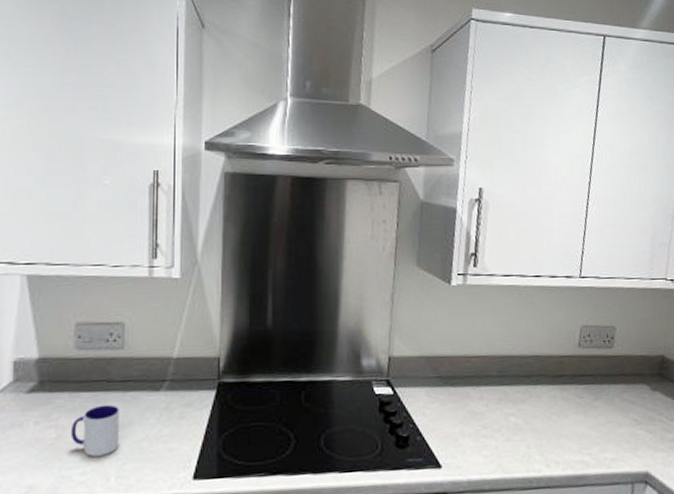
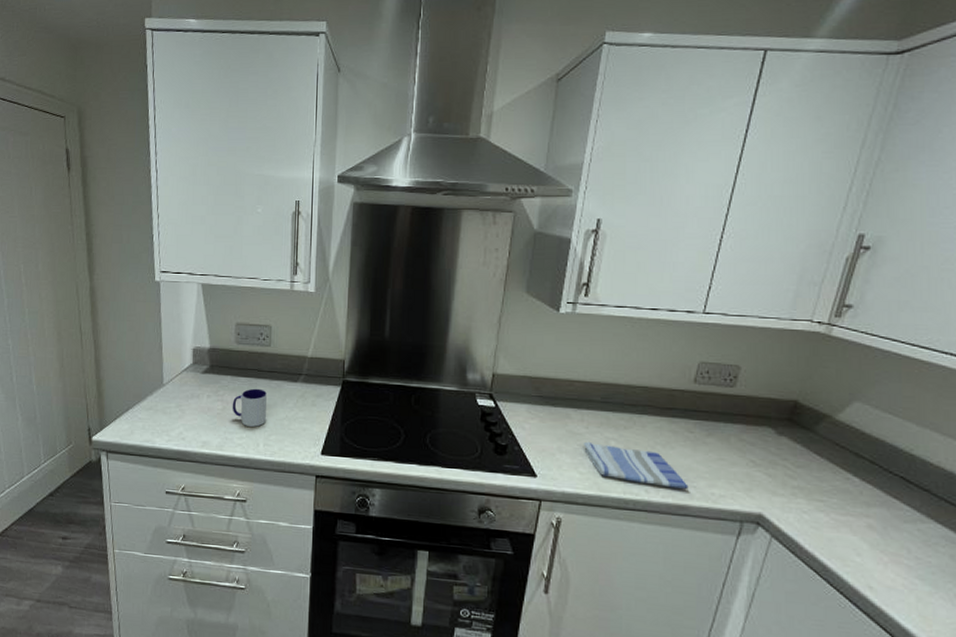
dish towel: none [484,420,584,459] -> present [583,441,689,489]

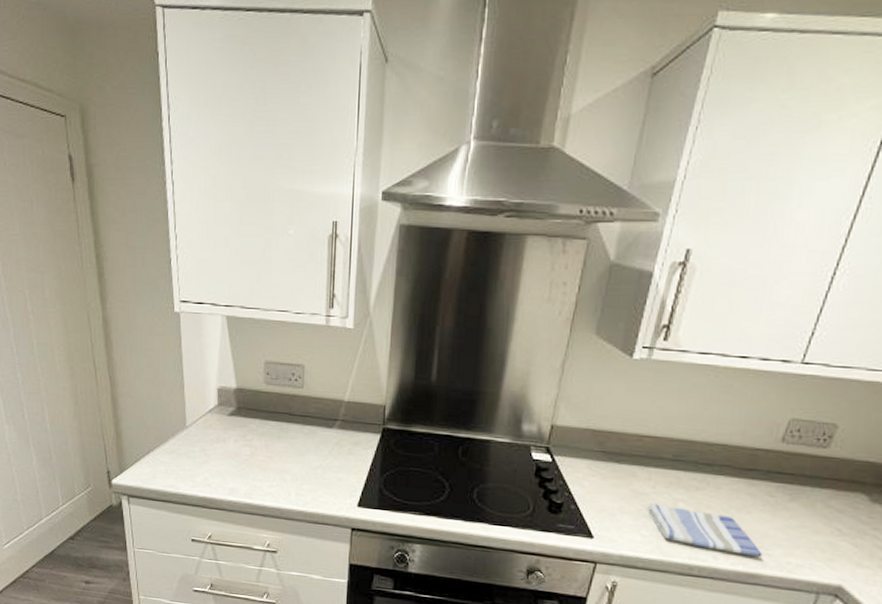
mug: present [232,388,267,427] -> none [261,433,299,475]

